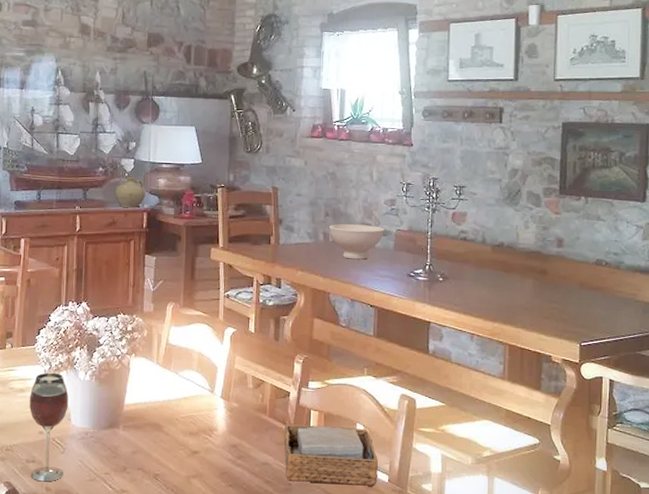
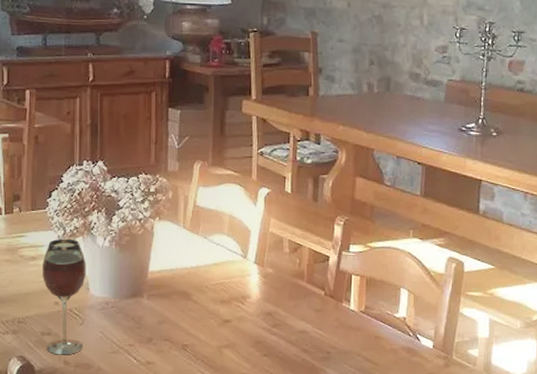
ceramic jug: present [114,176,146,209] -> none [132,19,168,56]
napkin holder: present [283,424,378,486] -> none [322,290,423,353]
bowl: present [329,224,385,260] -> none [374,73,436,113]

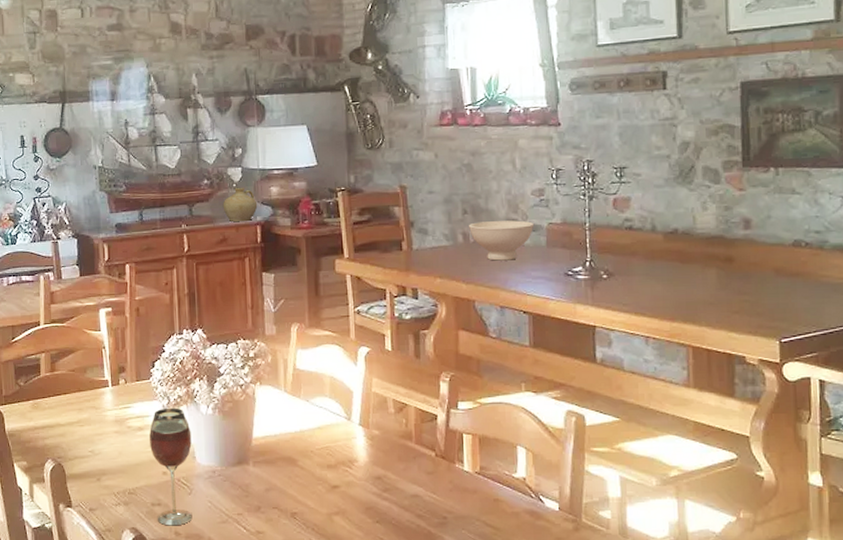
ceramic jug: none [132,19,168,56] -> present [222,187,258,223]
bowl: none [374,73,436,113] -> present [469,220,535,261]

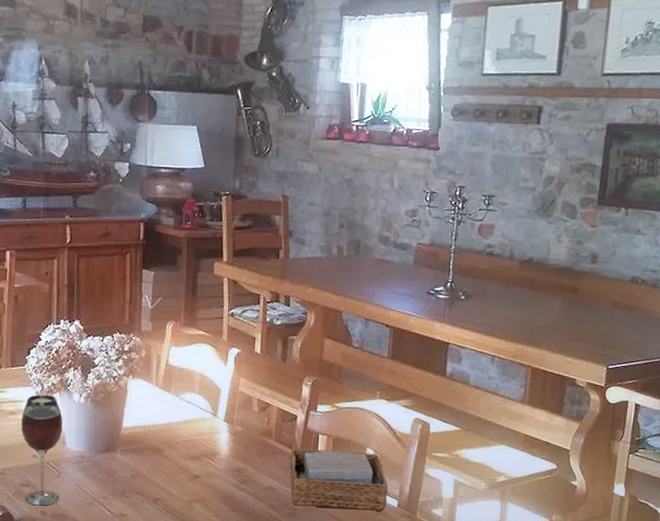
ceramic jug: present [222,187,258,223] -> none [107,182,143,218]
napkin holder: none [433,450,546,516] -> present [289,448,388,511]
bowl: present [469,220,535,261] -> none [344,237,405,276]

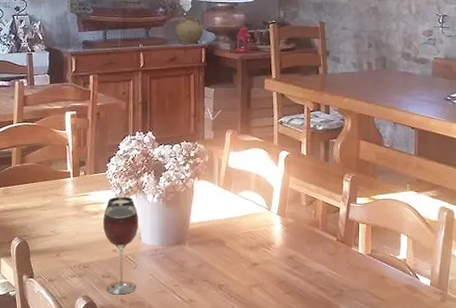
ceramic jug: none [107,182,143,218] -> present [174,15,203,45]
napkin holder: present [289,448,388,511] -> none [335,237,421,289]

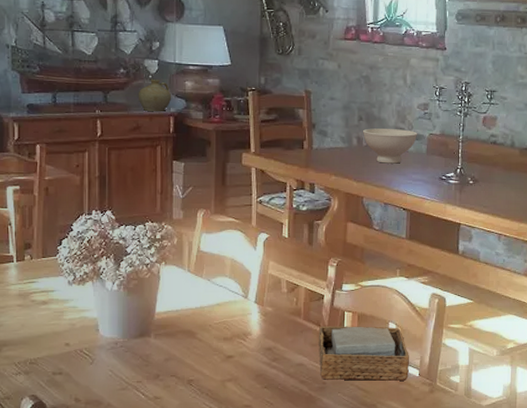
wineglass: present [103,196,139,295] -> none [54,283,96,393]
napkin holder: none [335,237,421,289] -> present [318,326,409,381]
bowl: none [373,54,424,86] -> present [363,128,418,164]

